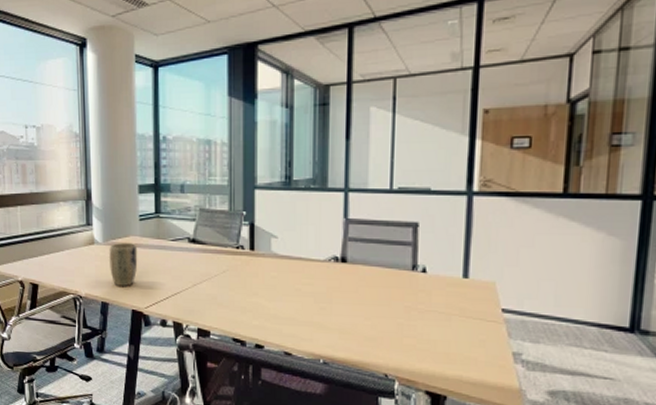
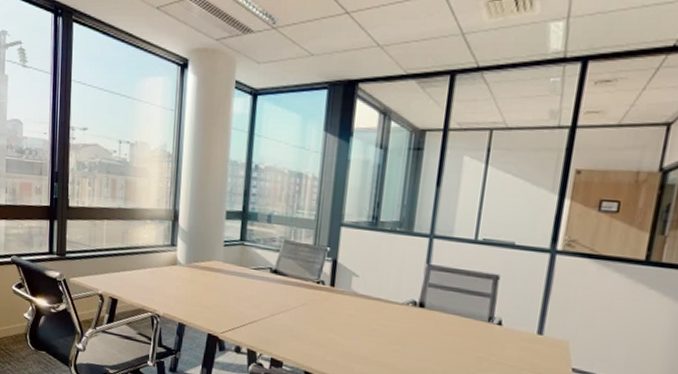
plant pot: present [109,243,138,287] -> none [190,266,220,311]

